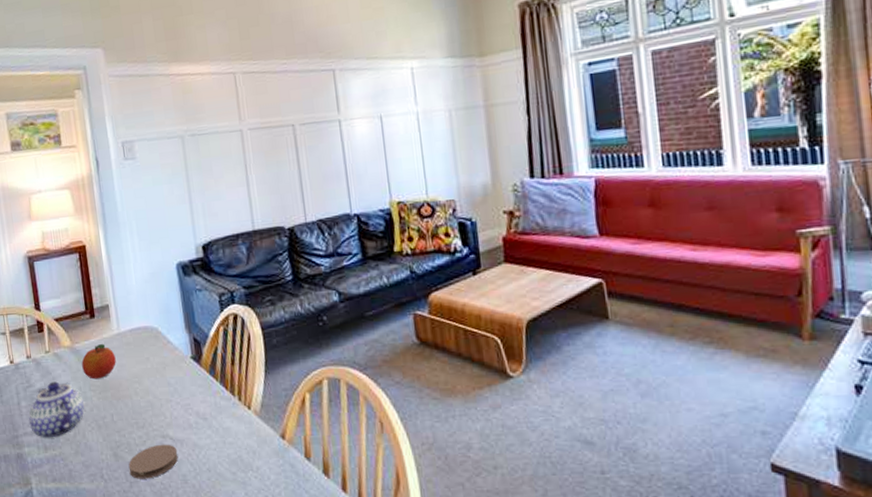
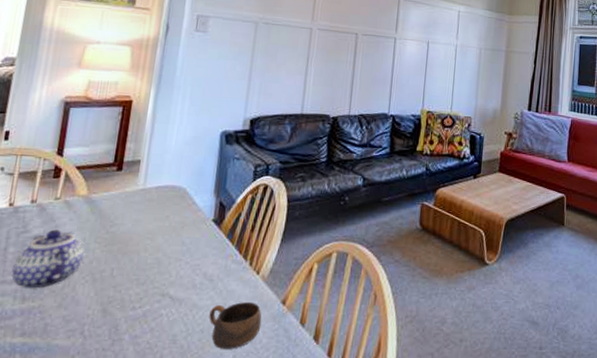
fruit: present [81,343,116,380] -> none [92,196,134,232]
coaster: present [128,444,179,479] -> none [114,302,174,337]
cup: none [211,439,266,487] -> present [209,302,262,349]

